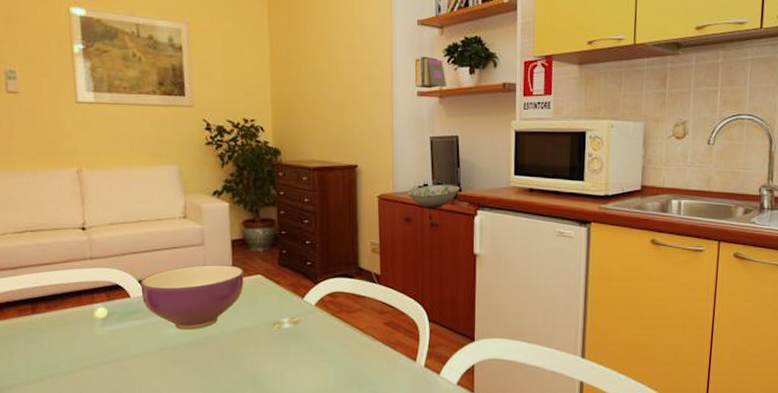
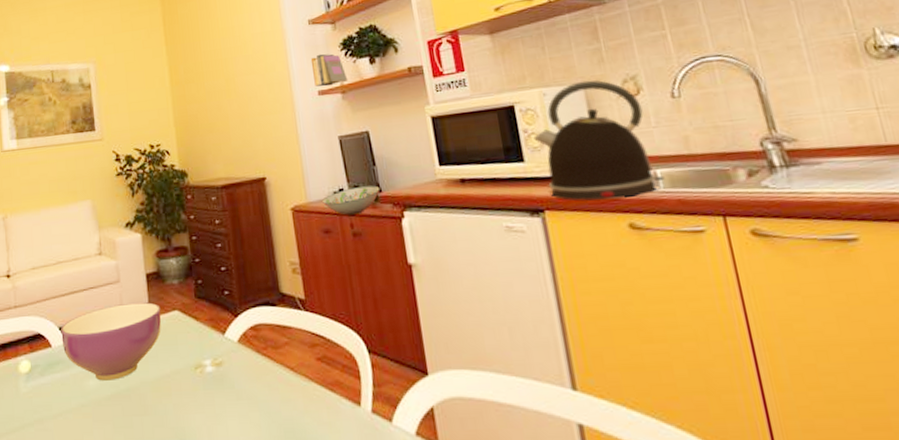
kettle: none [595,119,686,220] -> present [533,80,665,202]

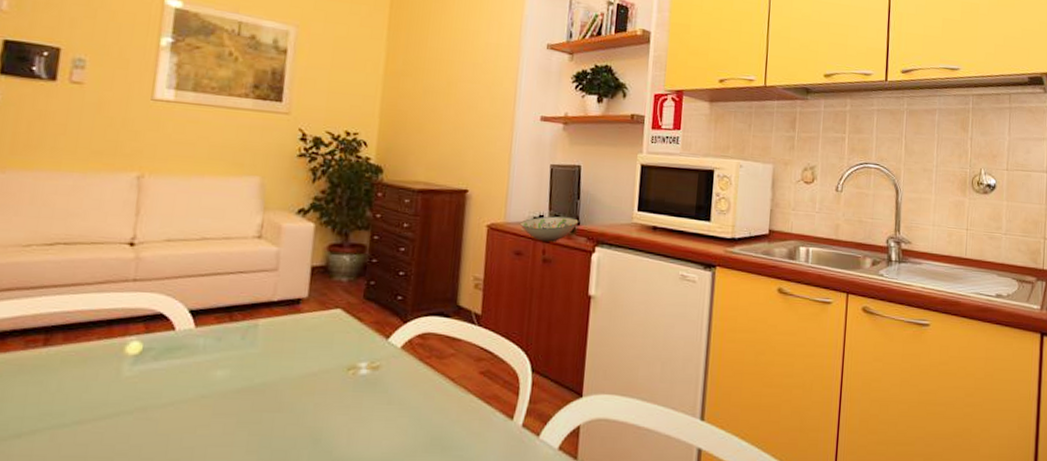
bowl: present [61,302,162,381] -> none [190,294,321,373]
books: present [310,53,349,87] -> none [539,80,573,115]
kettle: present [533,80,665,202] -> none [723,161,814,267]

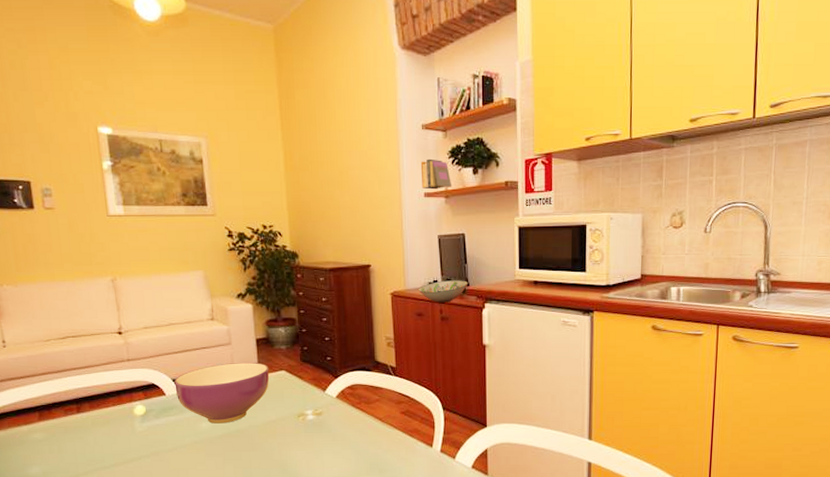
bowl: none [190,294,321,373] -> present [174,363,270,424]
books: none [539,80,573,115] -> present [420,158,452,190]

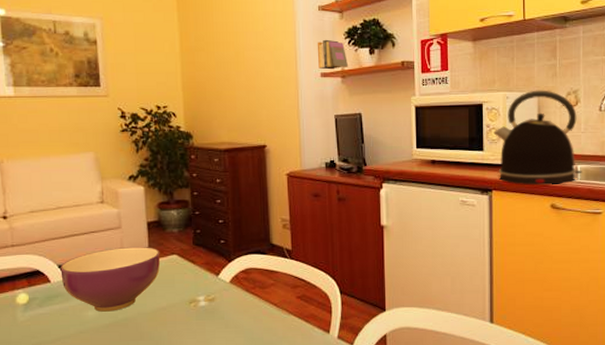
decorative bowl: present [418,280,468,303] -> none [315,160,365,183]
kettle: none [596,211,685,307] -> present [493,90,582,186]

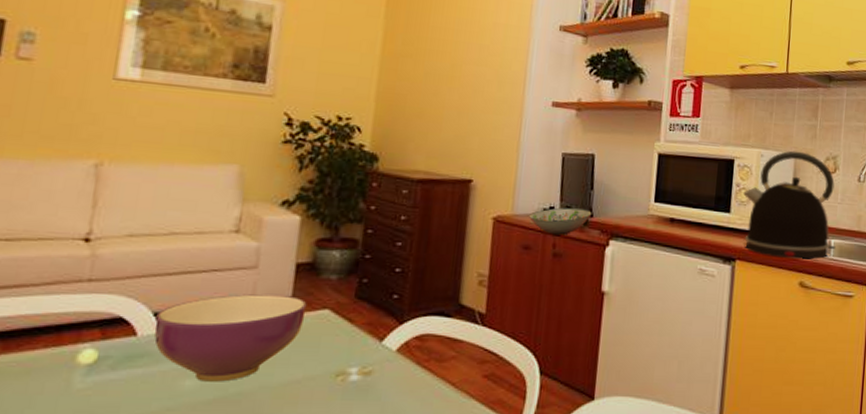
decorative bowl: none [315,160,365,183] -> present [529,207,592,235]
books: present [317,39,349,70] -> none [550,64,587,100]

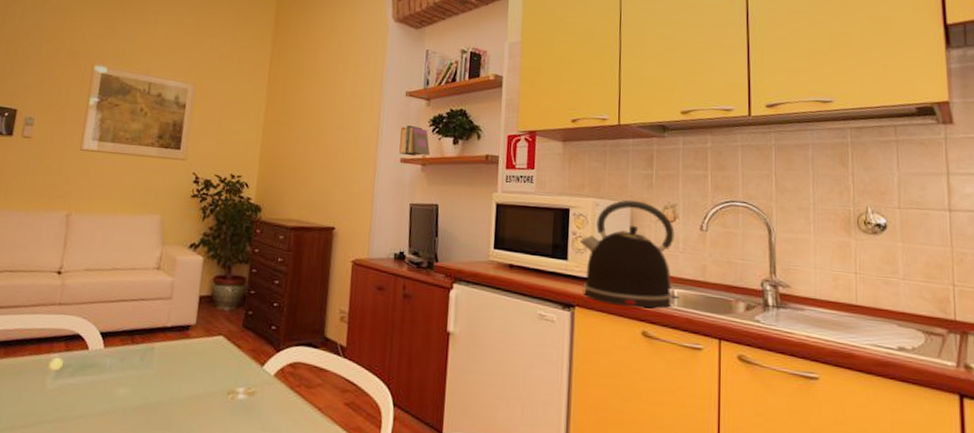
bowl: present [154,294,307,382] -> none [100,320,207,392]
decorative bowl: present [529,207,592,235] -> none [382,253,437,278]
books: none [550,64,587,100] -> present [399,125,431,156]

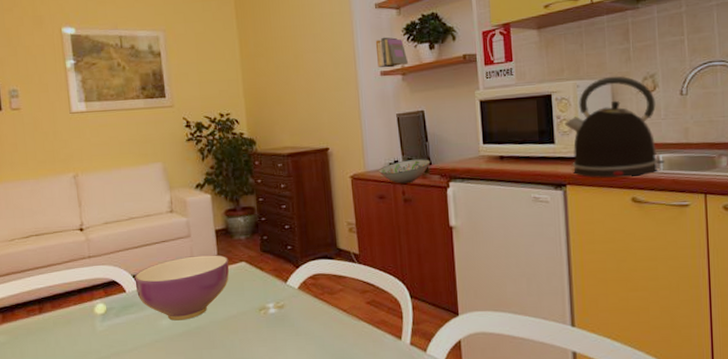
bowl: none [100,320,207,392] -> present [134,255,230,321]
decorative bowl: none [382,253,437,278] -> present [379,159,430,184]

